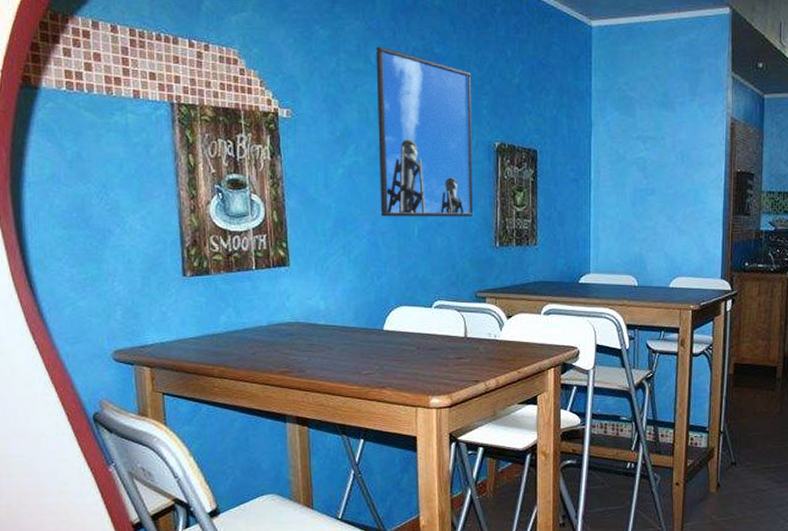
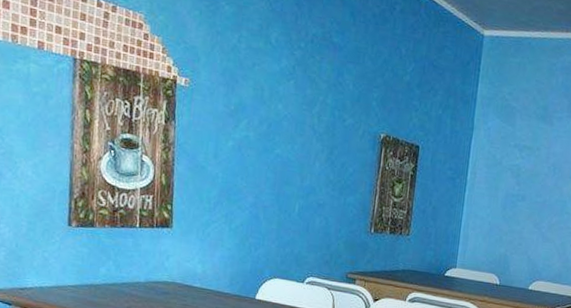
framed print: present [376,46,473,218] -> none [264,28,365,202]

